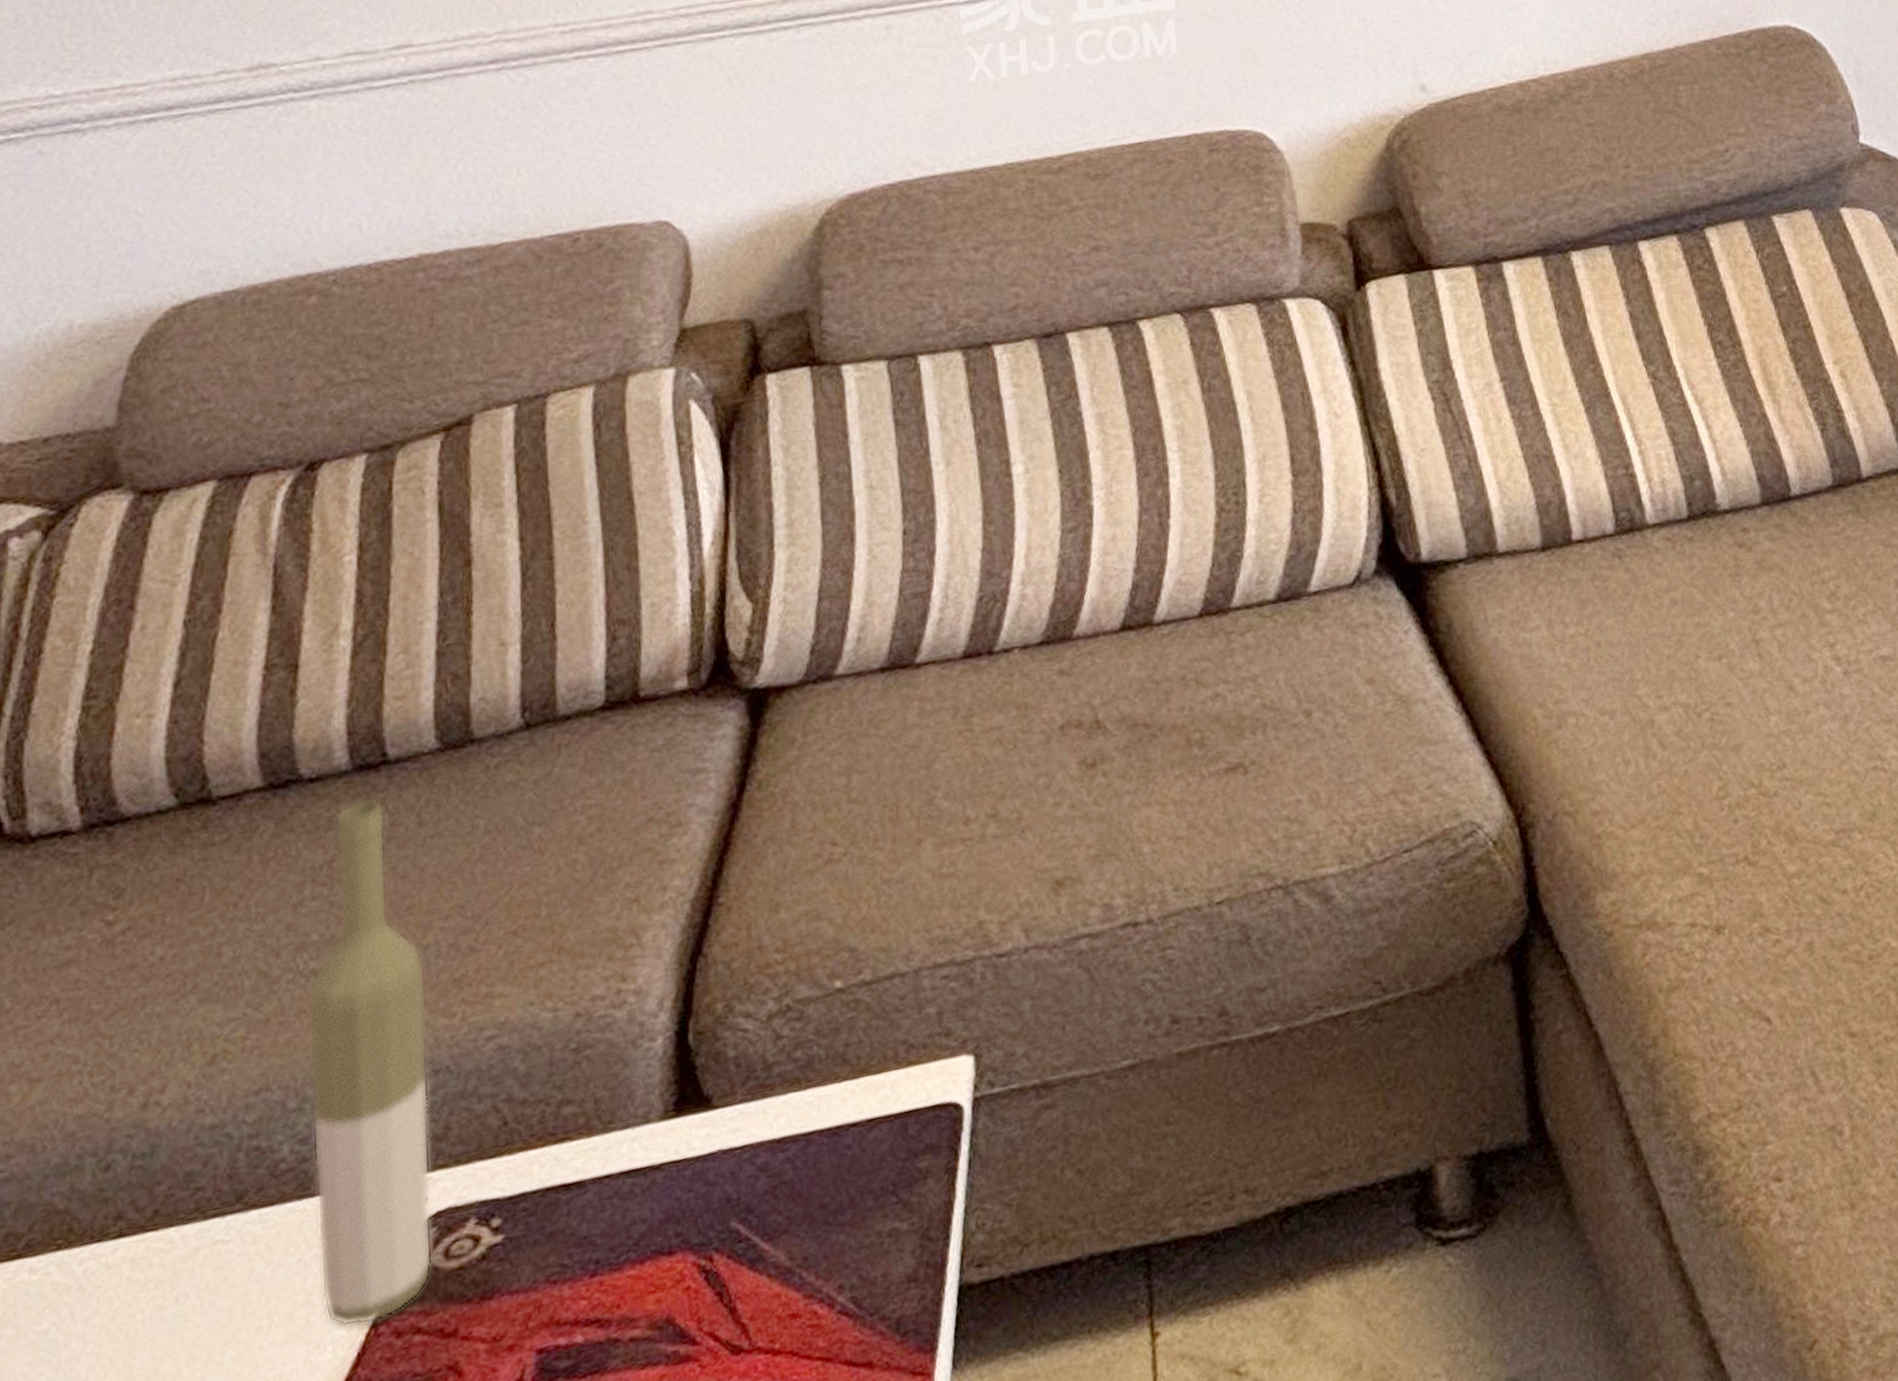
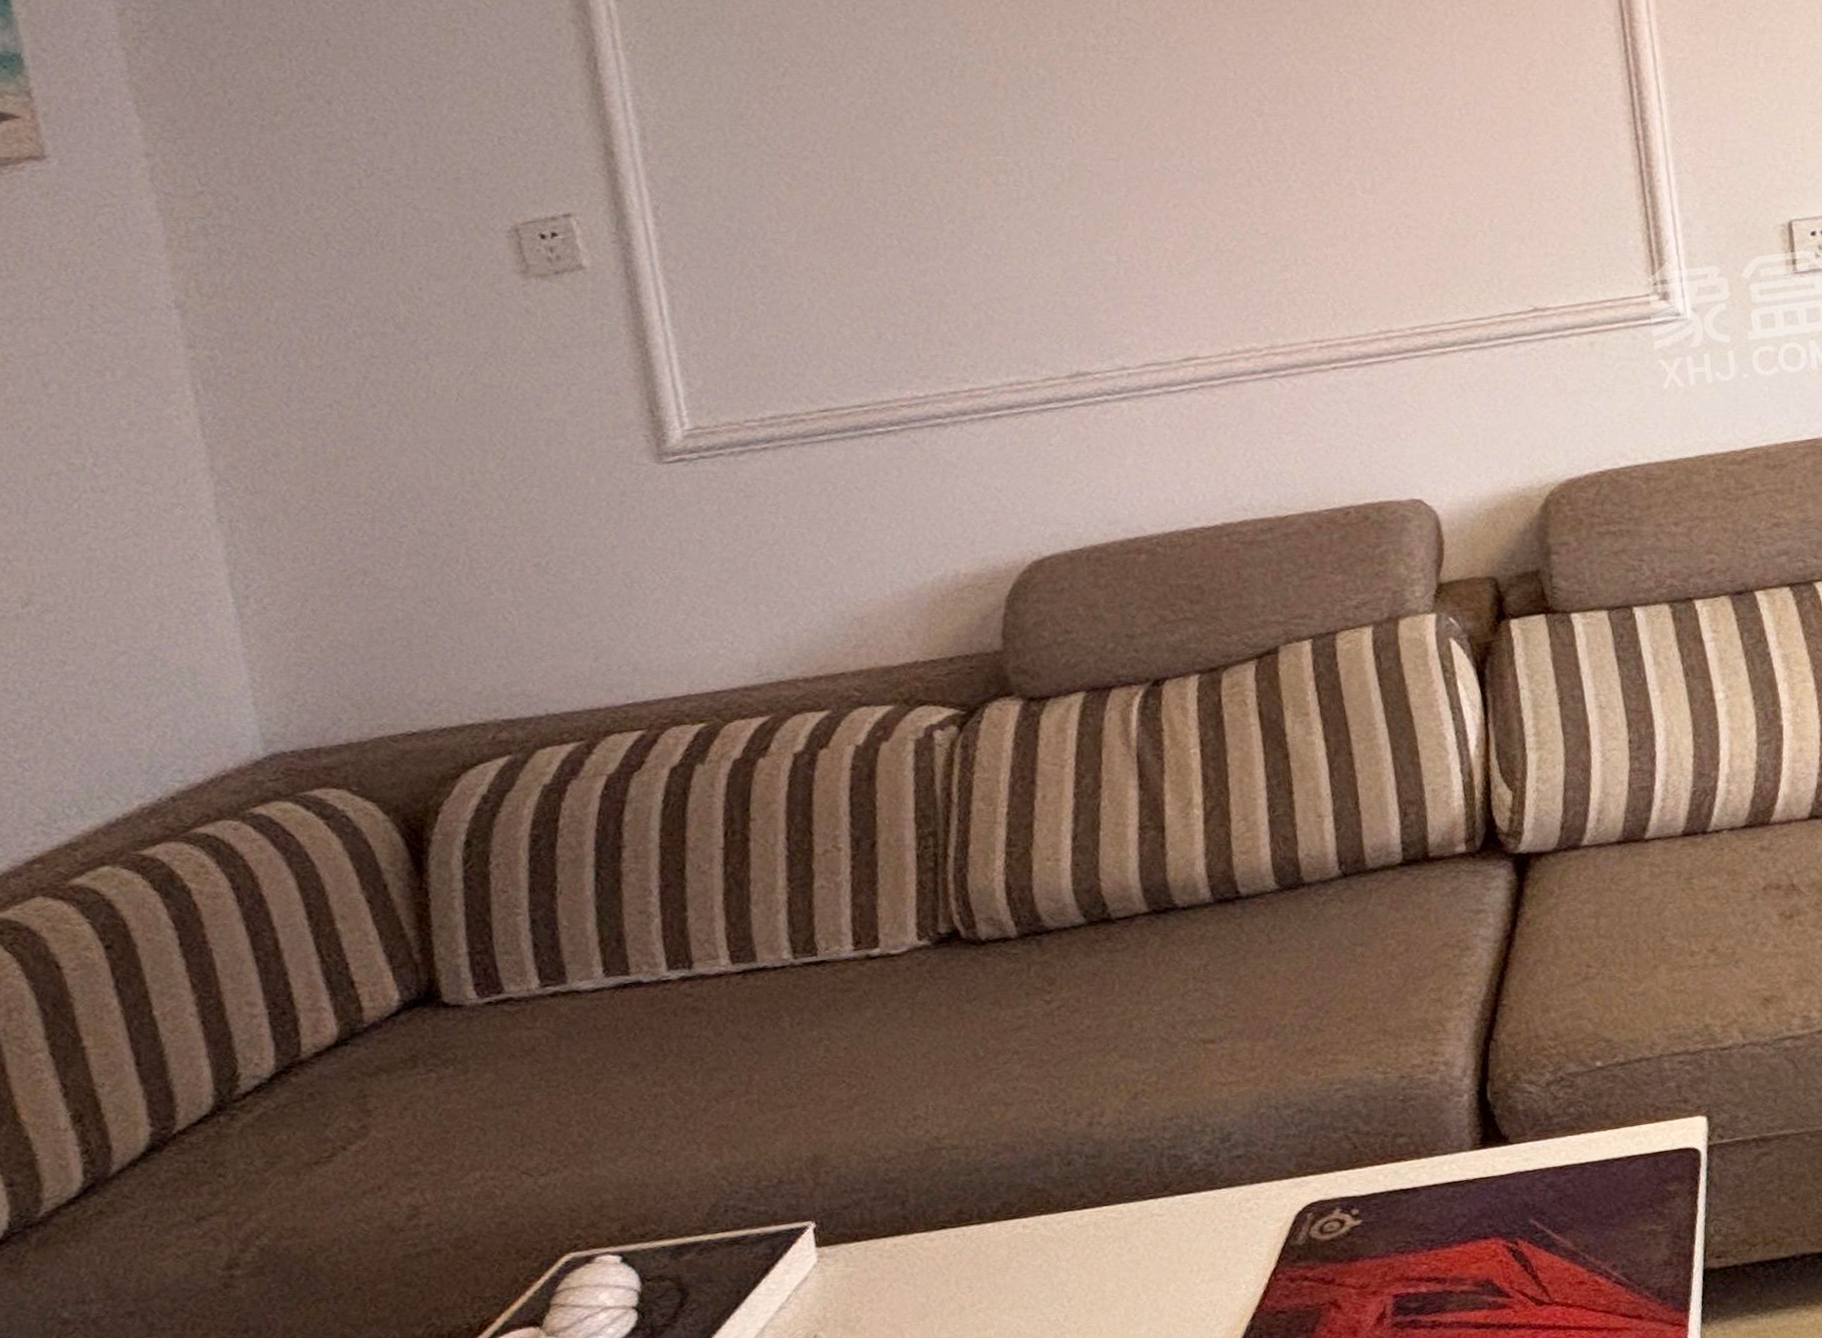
bottle: present [306,798,433,1328] -> none [1198,922,1312,1274]

